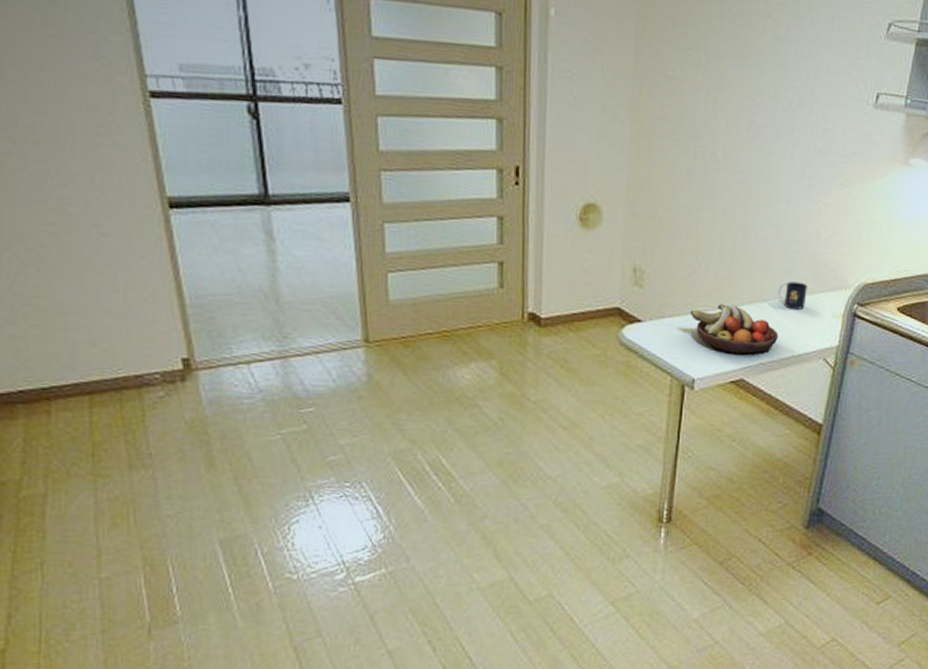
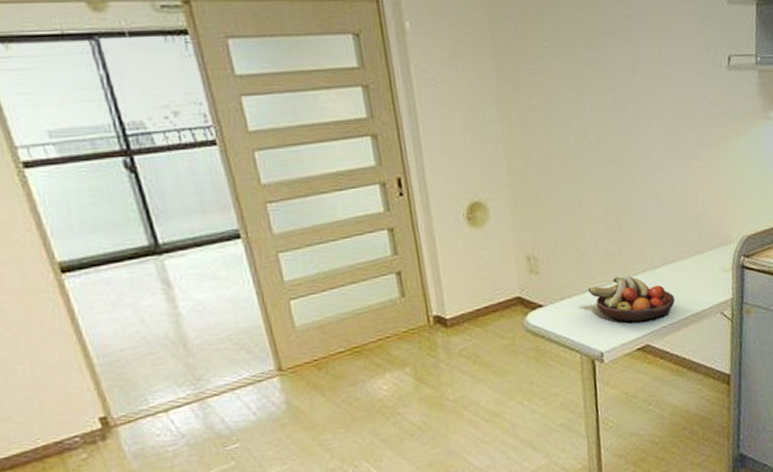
mug: present [778,281,807,310] -> none [667,244,695,271]

